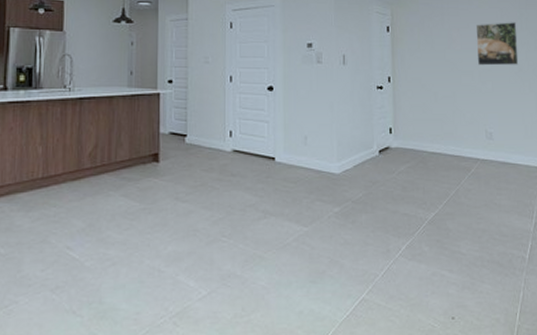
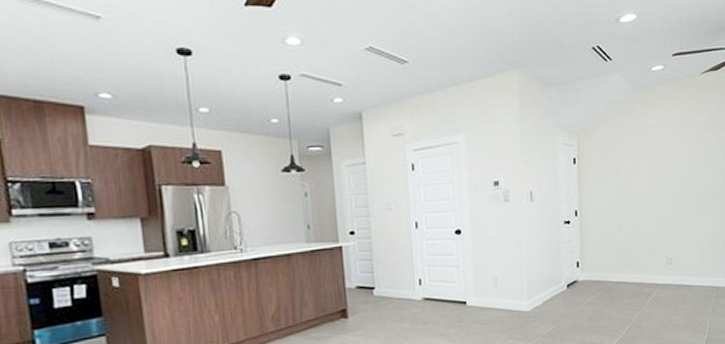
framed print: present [475,22,519,66] -> none [659,146,698,193]

